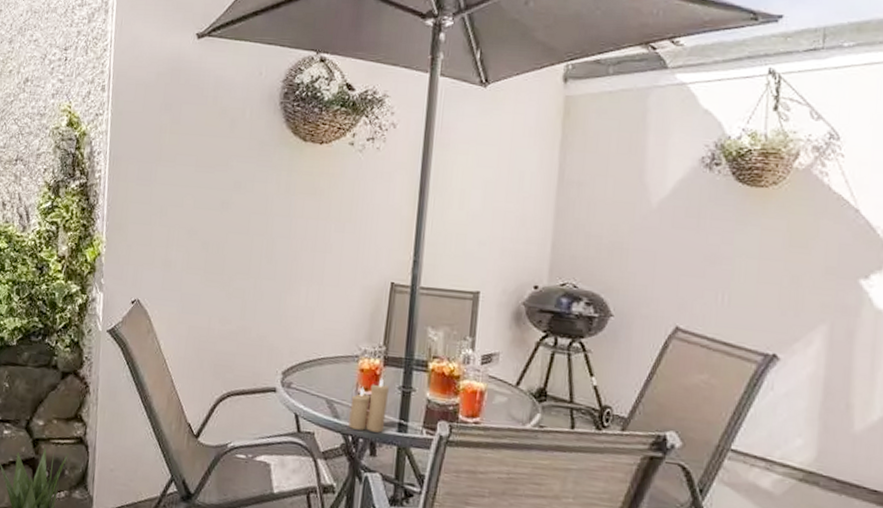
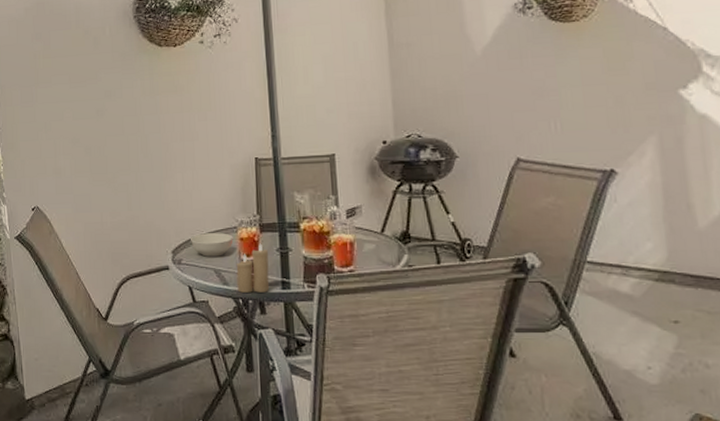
bowl: none [304,357,353,386] -> present [190,233,233,257]

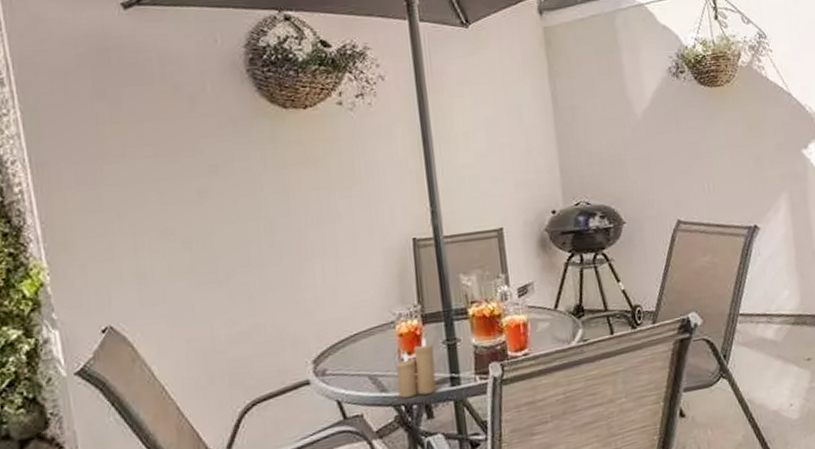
bowl: present [190,233,233,257] -> none [335,330,391,362]

